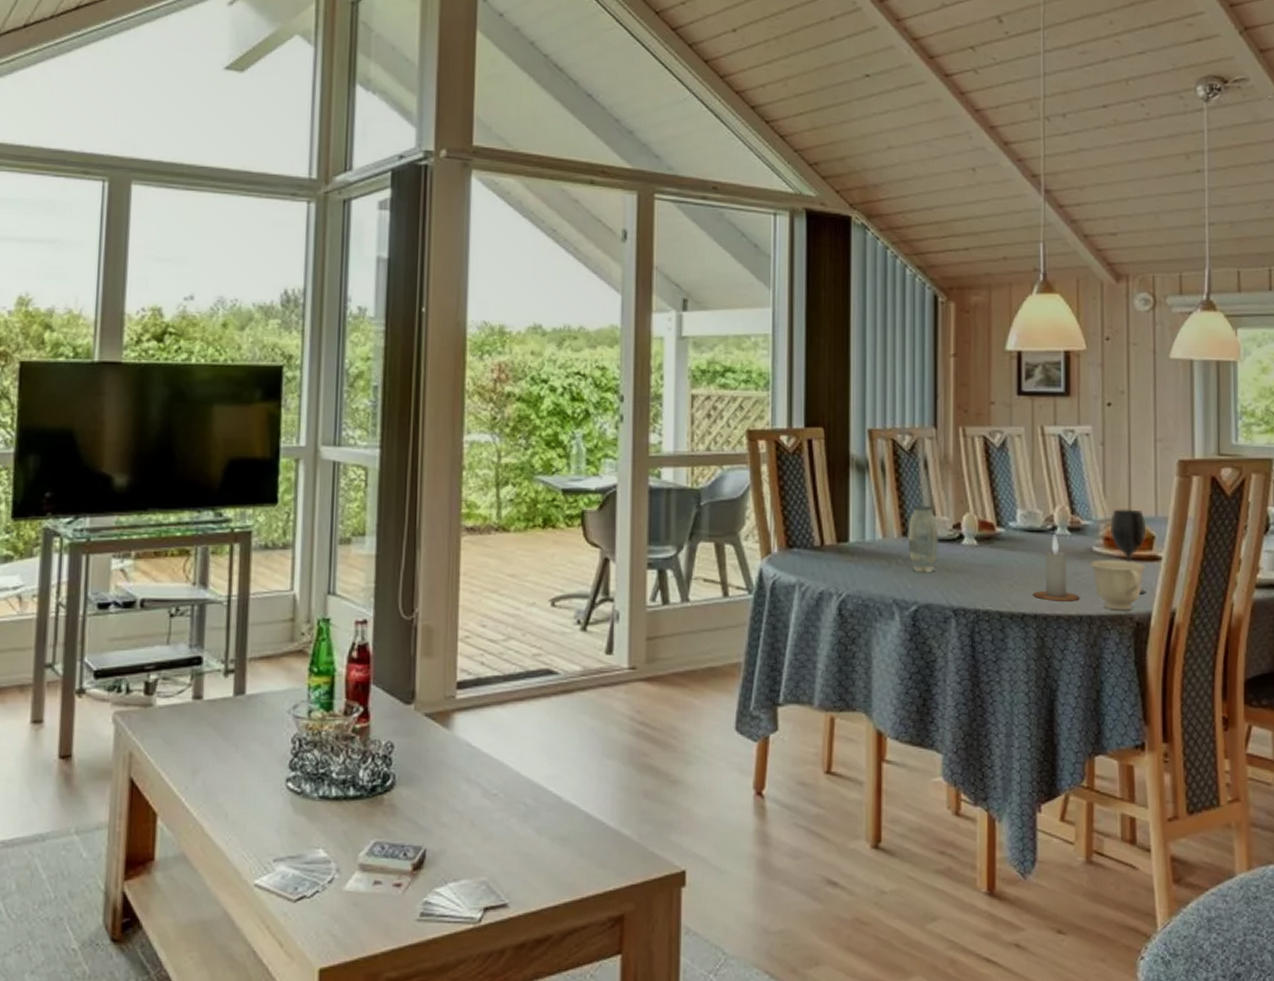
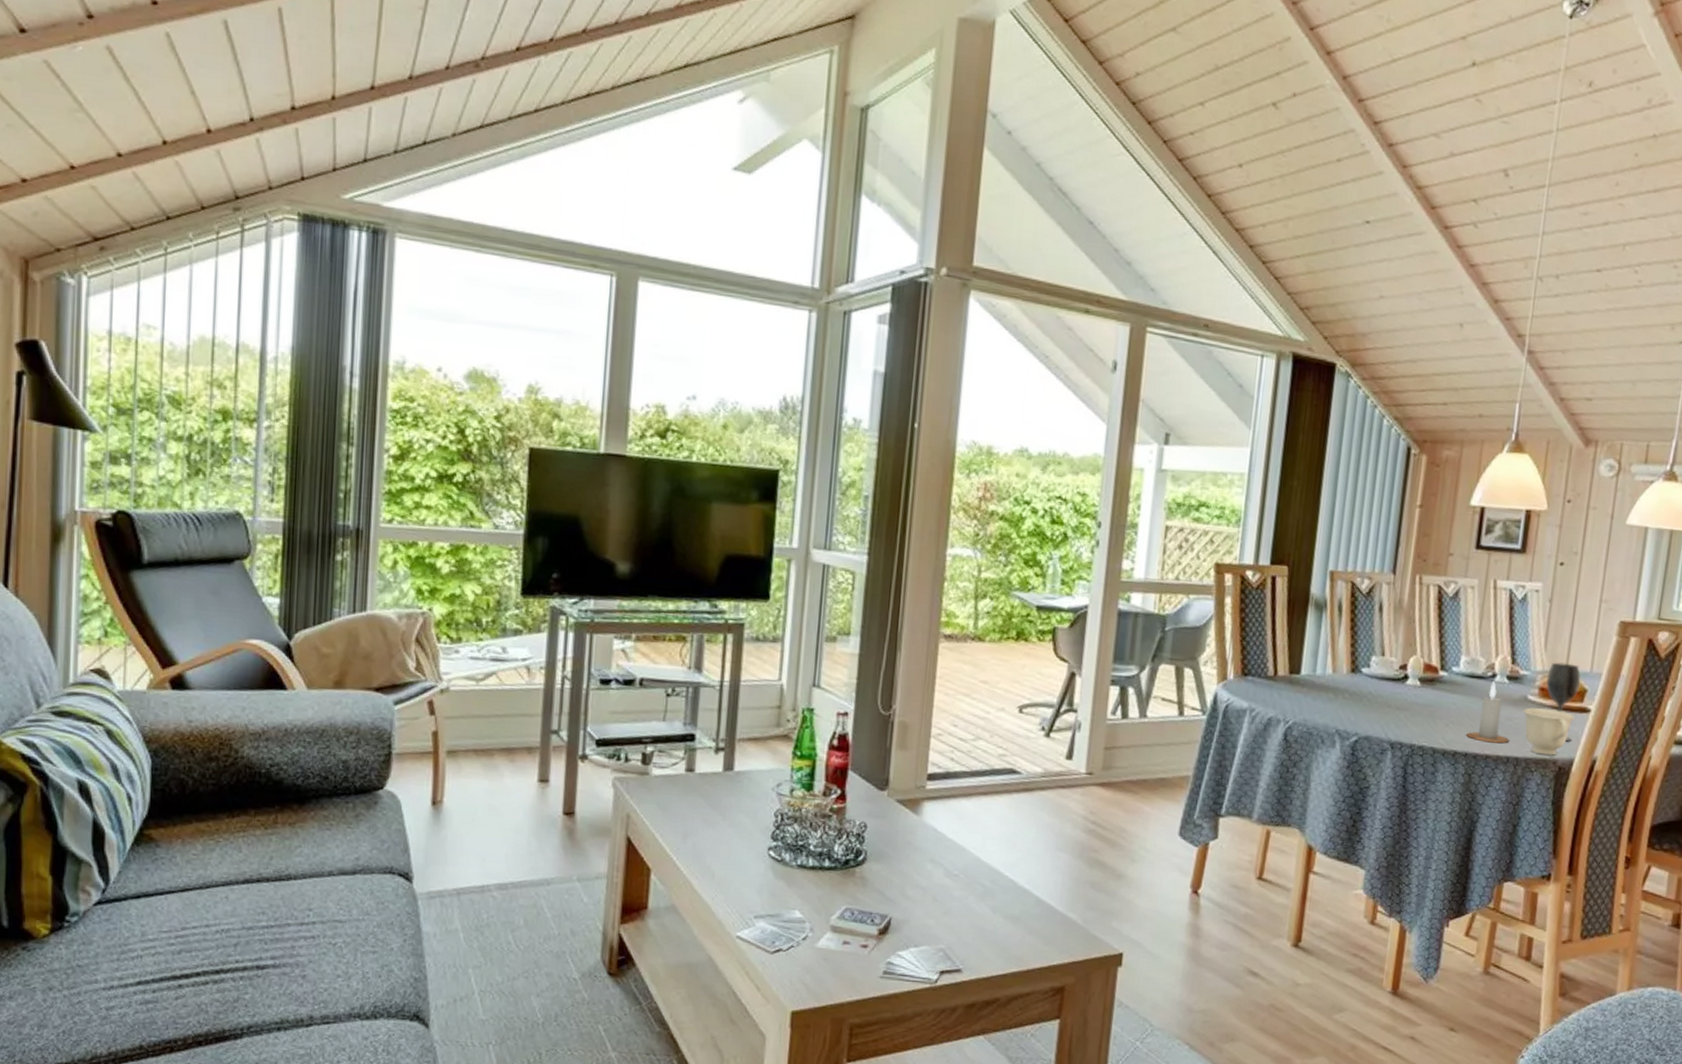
vase: present [908,505,938,574] -> none [1355,645,1386,709]

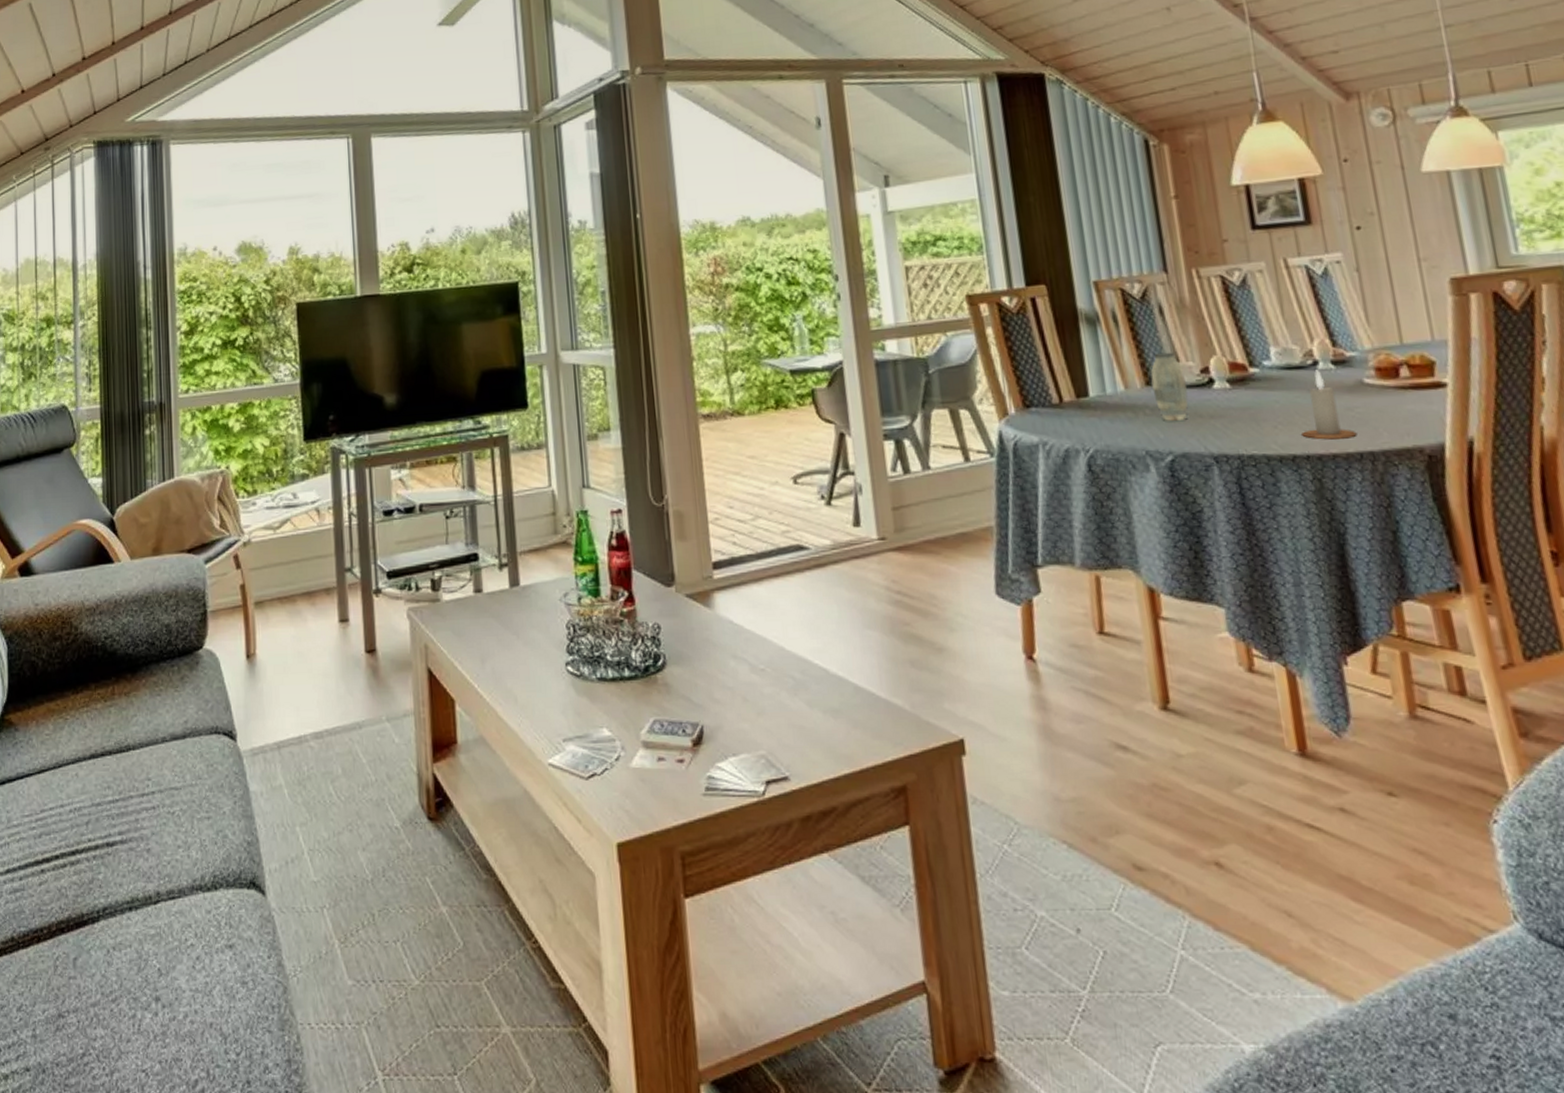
vase: none [1355,645,1386,709] -> present [1151,352,1189,422]
teacup: present [1522,707,1576,756] -> none [1362,389,1431,444]
wine glass: present [1545,662,1582,742] -> none [1379,335,1435,425]

